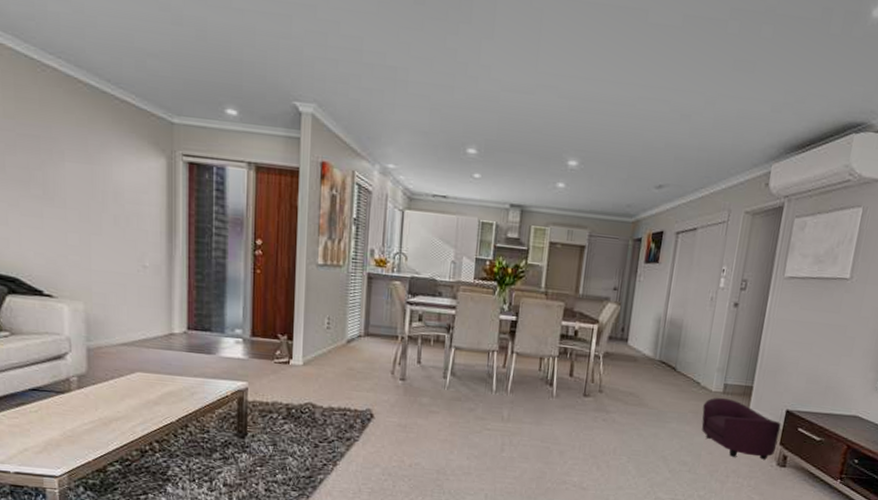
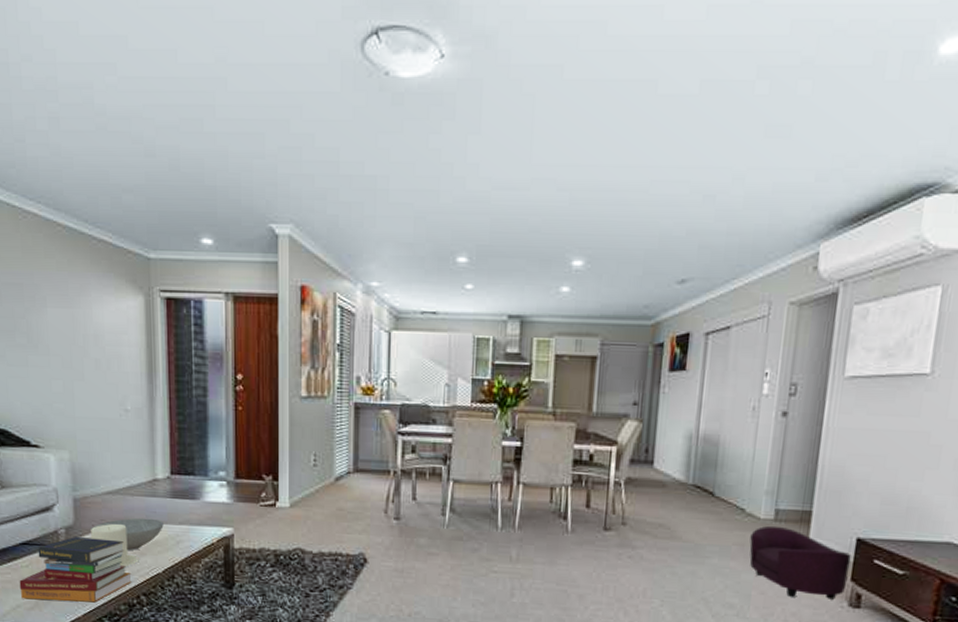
books: none [27,384,145,448] -> present [19,536,132,603]
candle: none [104,373,153,416] -> present [91,523,139,567]
bowl: none [108,369,179,400] -> present [95,518,164,550]

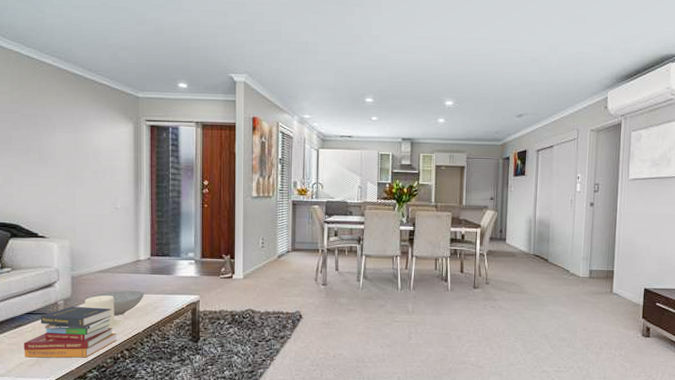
dog bed: present [749,525,851,600] -> none [574,281,641,332]

